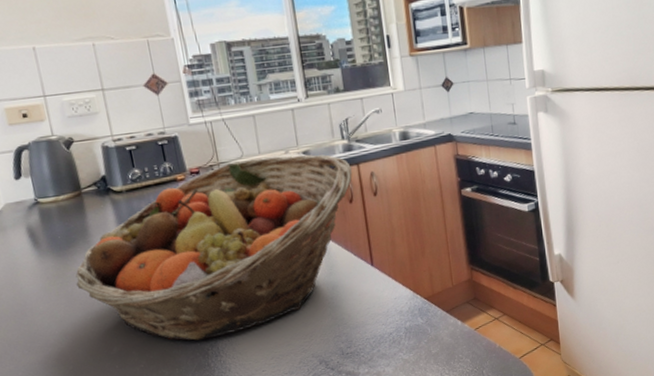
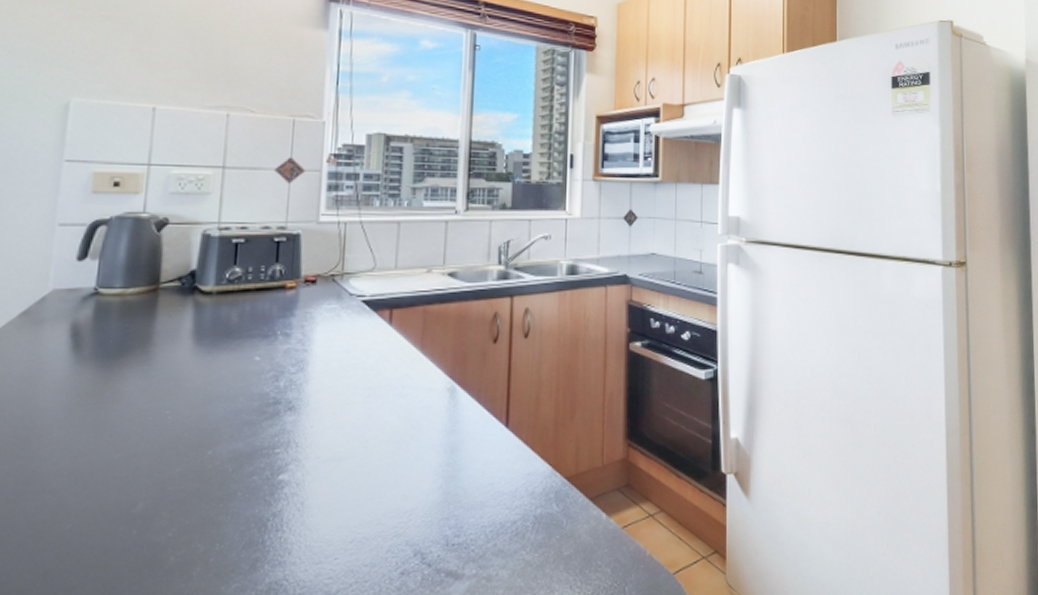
fruit basket: present [75,154,353,341] -> none [113,274,503,505]

